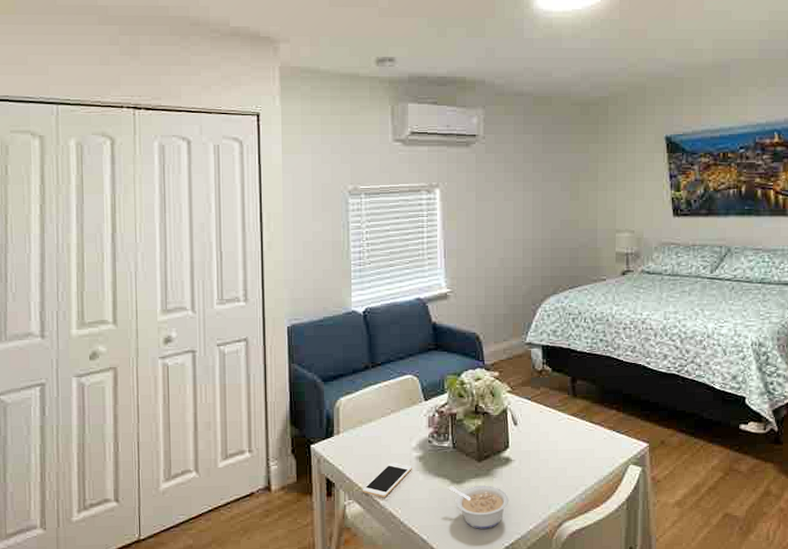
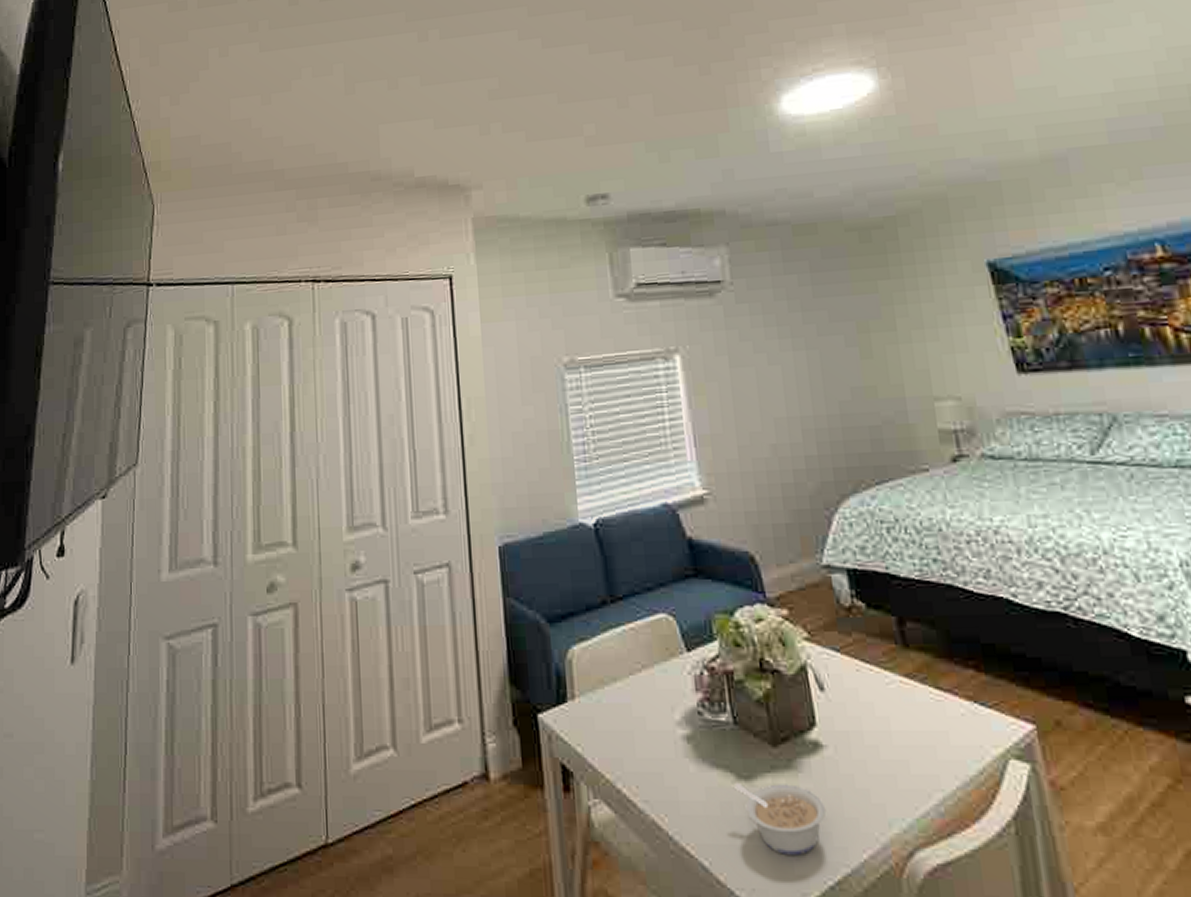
cell phone: present [362,462,412,497] -> none [611,742,679,797]

